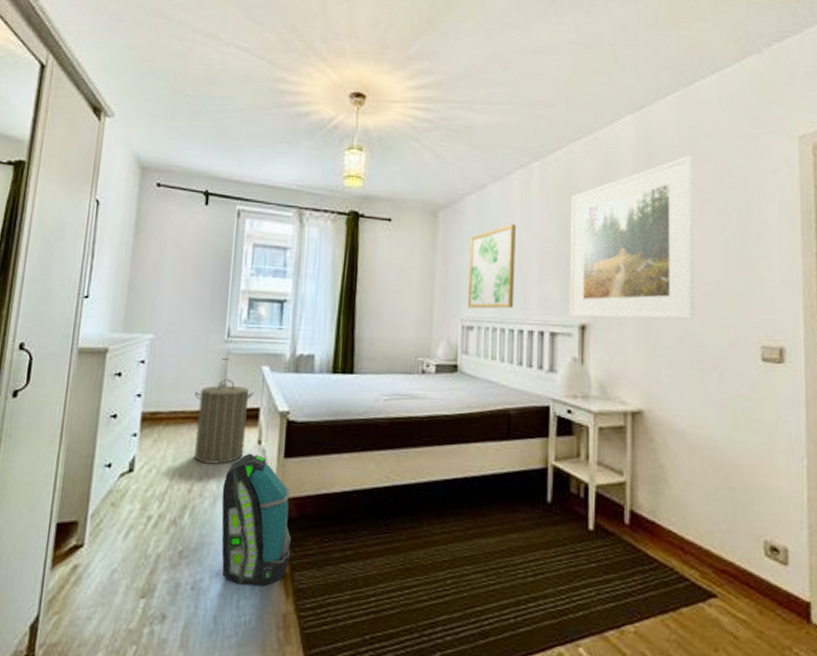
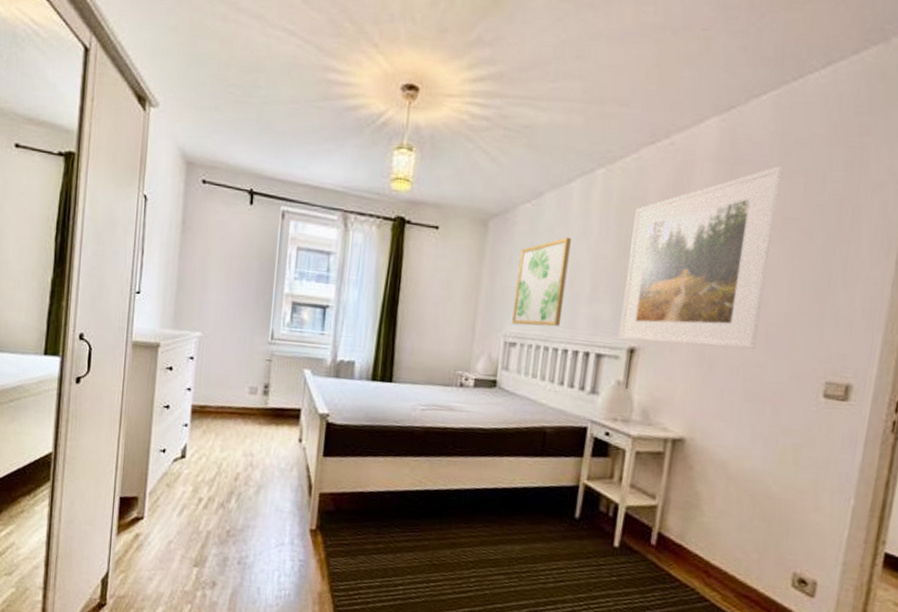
laundry hamper: present [194,379,254,464] -> none [240,379,296,458]
backpack: present [221,453,291,587] -> none [264,449,328,568]

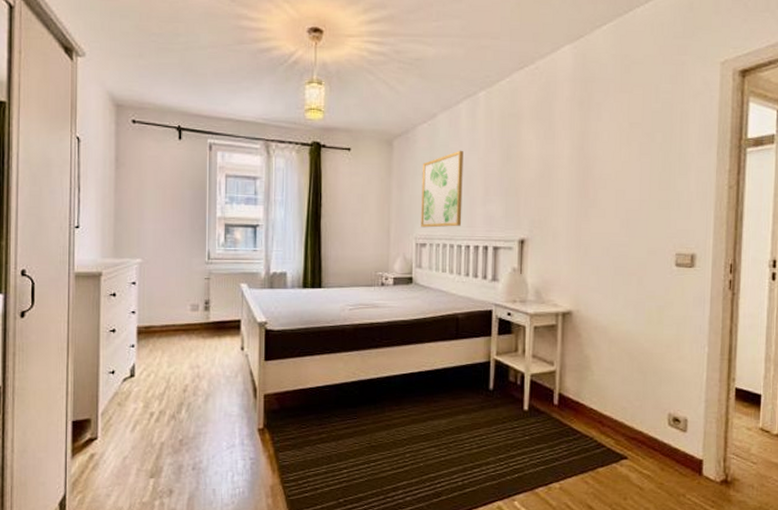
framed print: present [619,166,783,350] -> none [511,82,625,233]

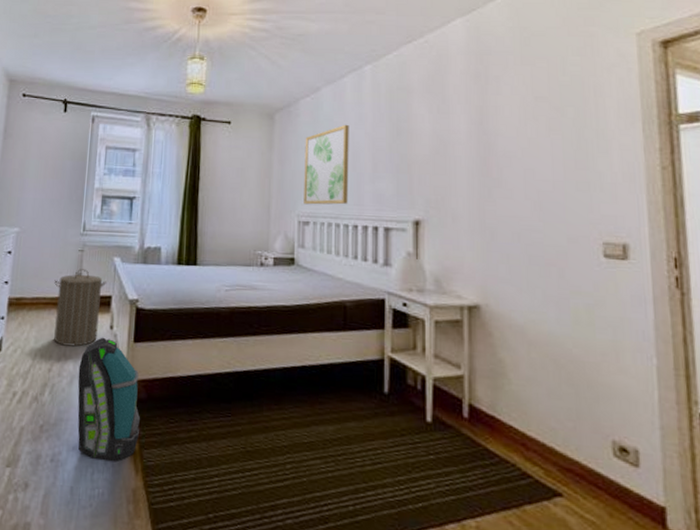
laundry hamper: none [182,296,235,368] -> present [54,269,106,347]
backpack: none [213,358,274,465] -> present [77,337,140,462]

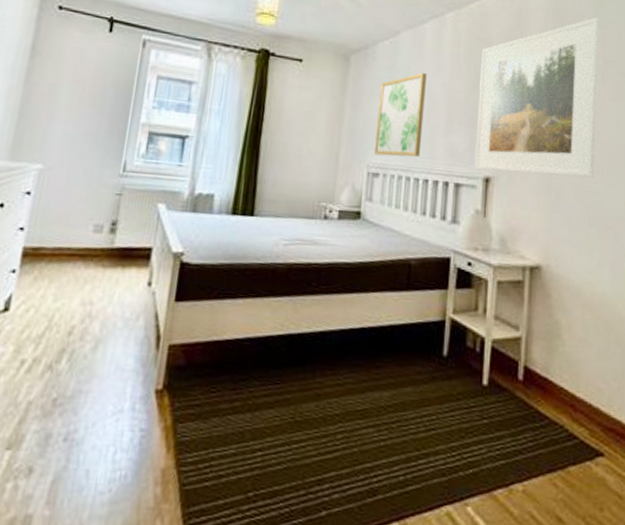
laundry hamper: present [54,269,106,347] -> none [78,215,147,306]
backpack: present [77,337,140,462] -> none [99,295,179,439]
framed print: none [403,55,531,216] -> present [475,17,600,178]

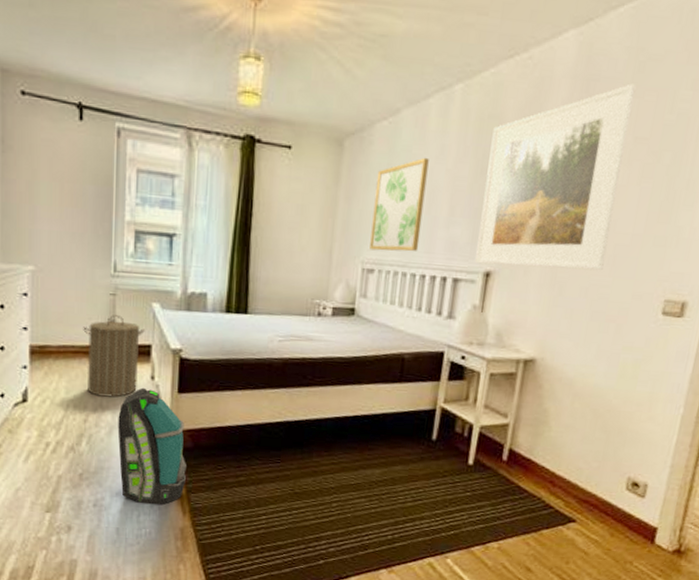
laundry hamper: none [78,215,147,306] -> present [83,315,145,397]
backpack: none [99,295,179,439] -> present [117,387,186,505]

